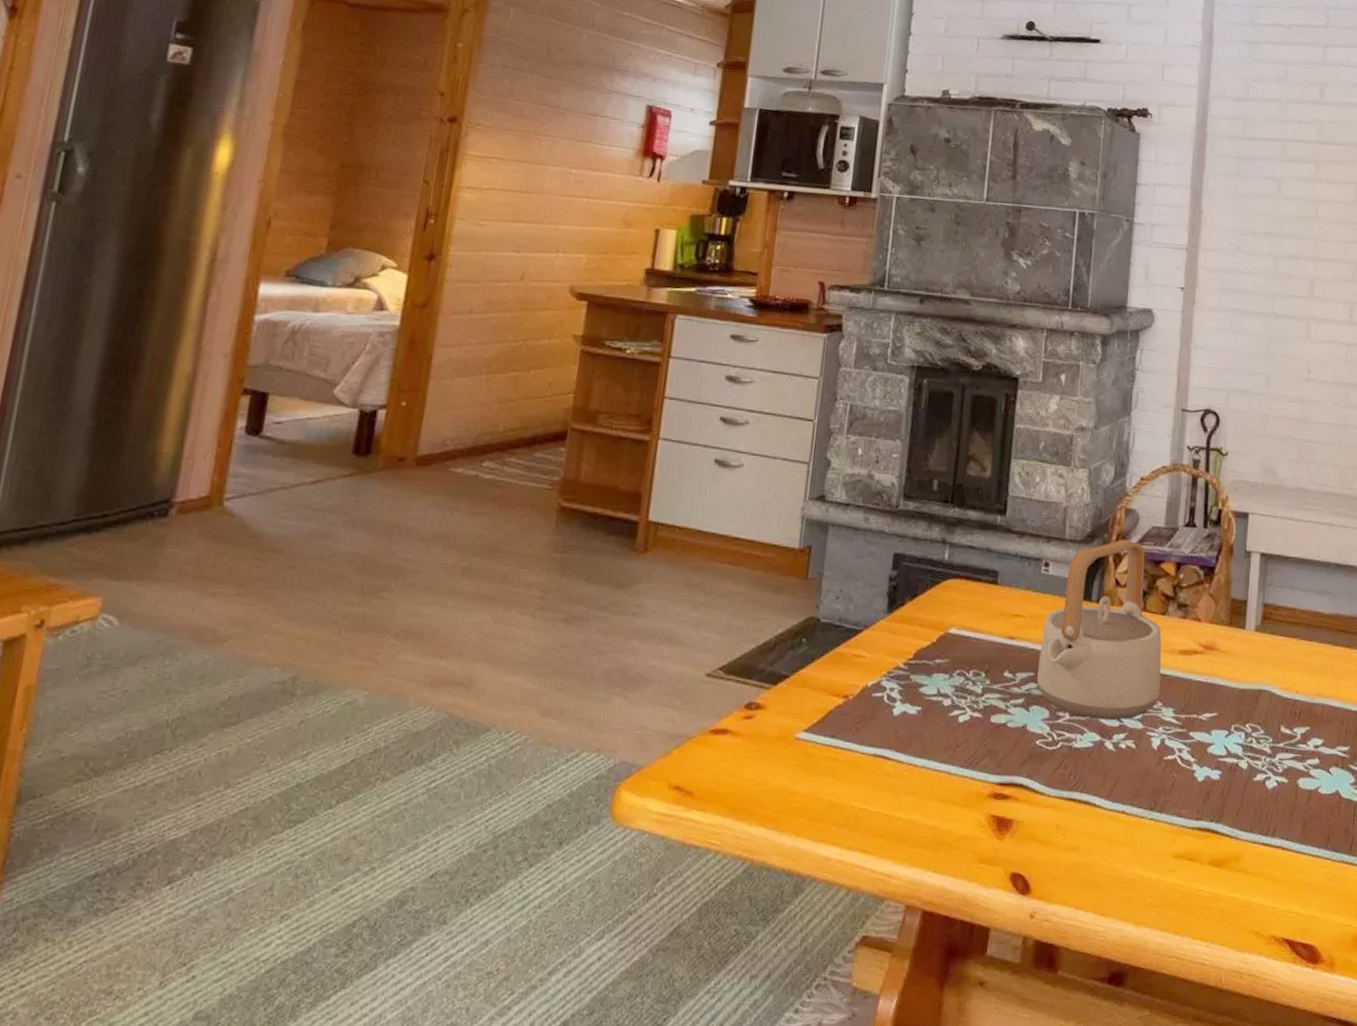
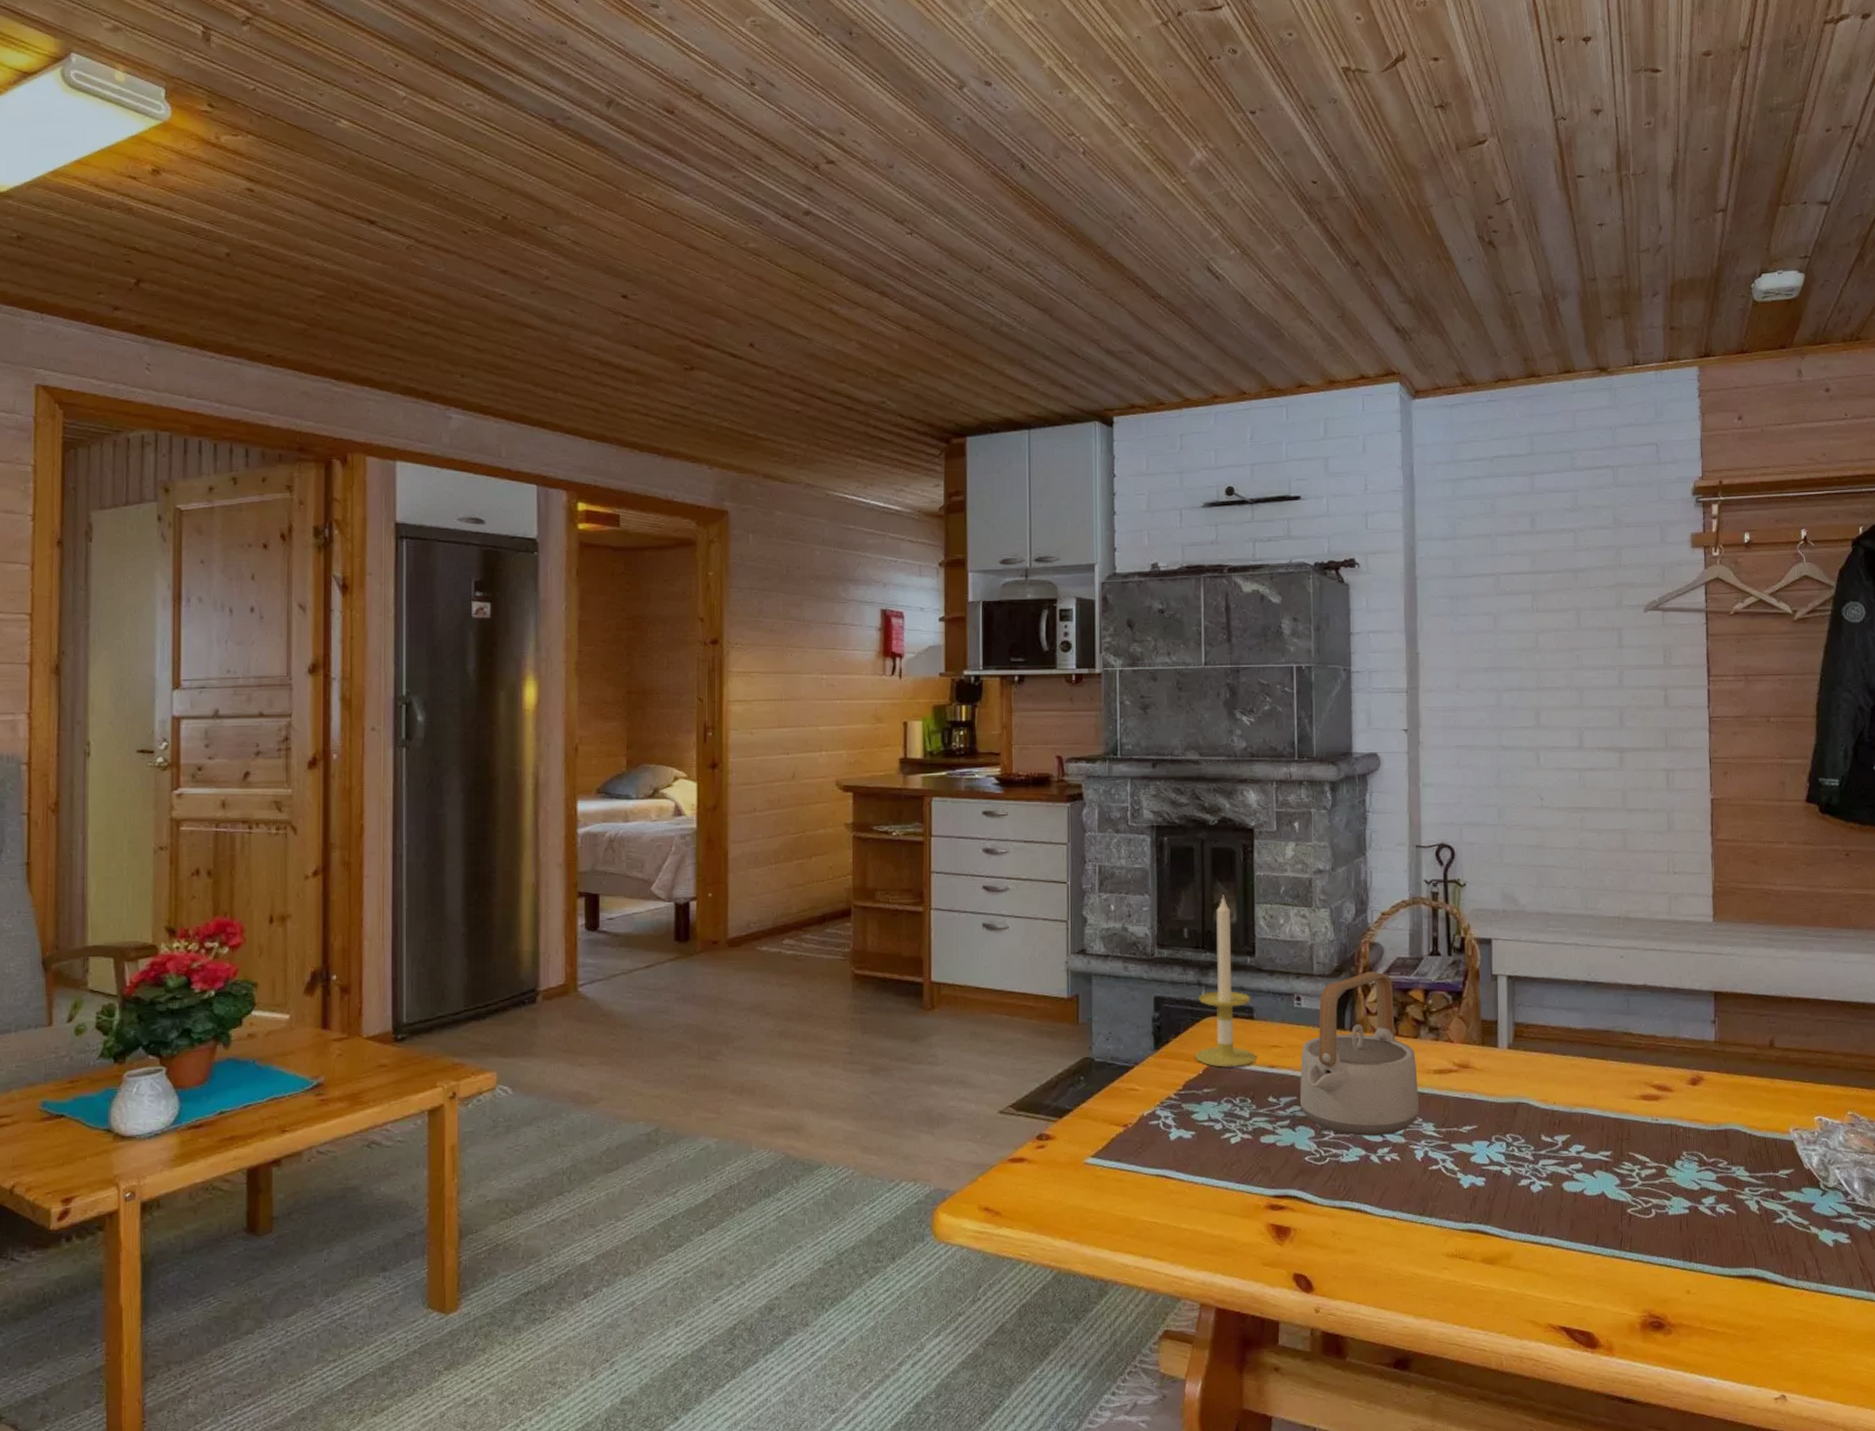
candle: none [930,446,997,636] -> present [1195,895,1256,1068]

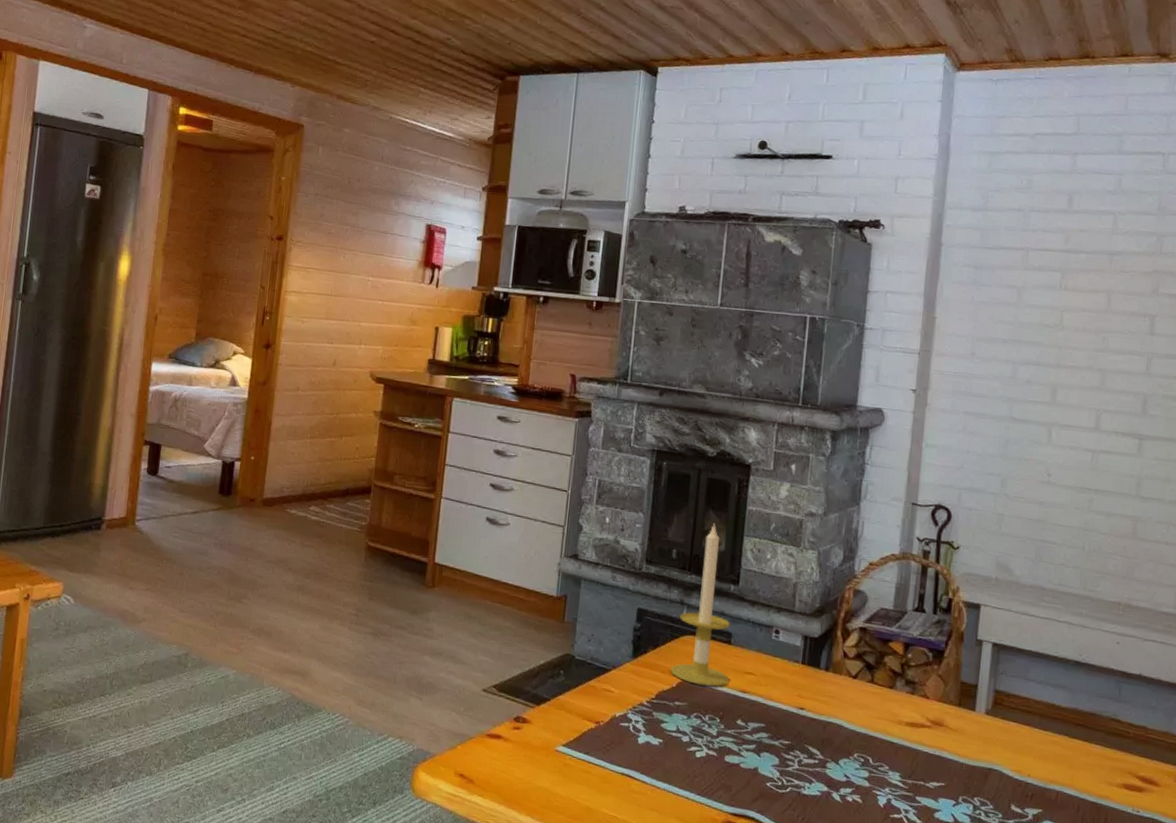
teapot: present [1300,971,1420,1137] -> none [768,616,889,777]

